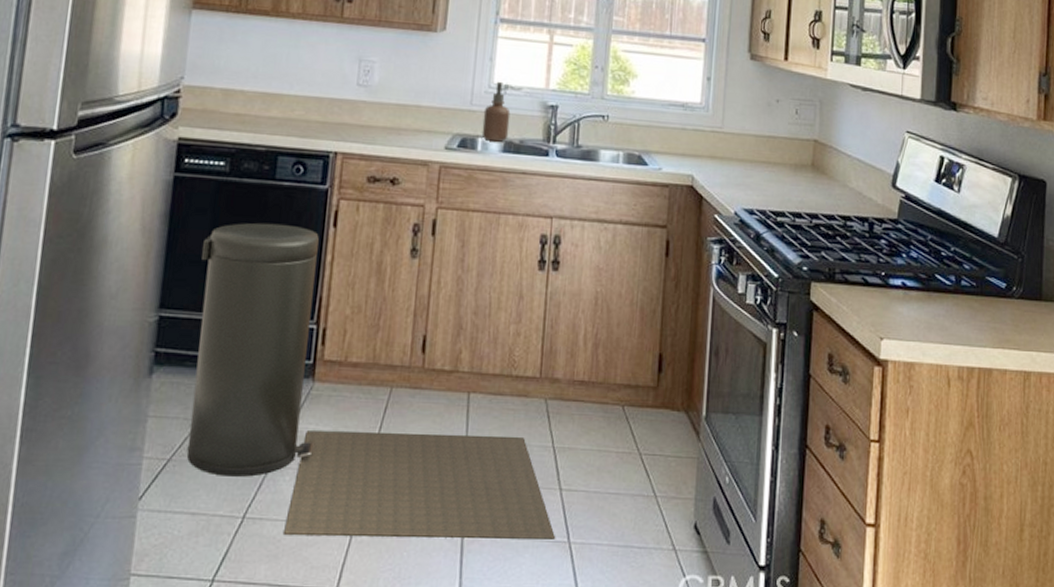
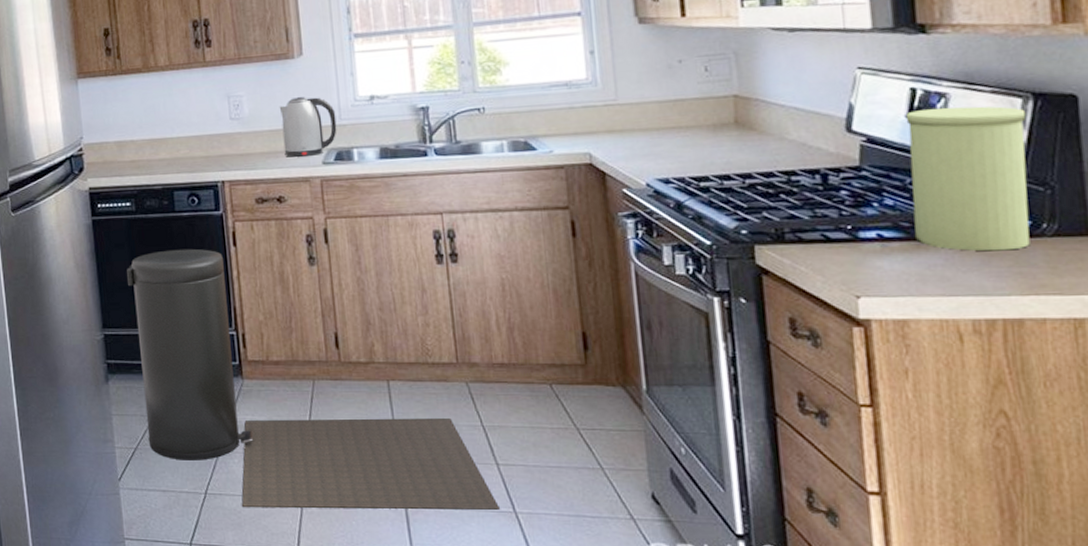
kettle: none [407,72,468,139] -> present [279,96,337,157]
soap dispenser: present [481,81,511,142] -> none [354,93,383,151]
canister: none [929,176,1013,308] -> present [905,106,1030,251]

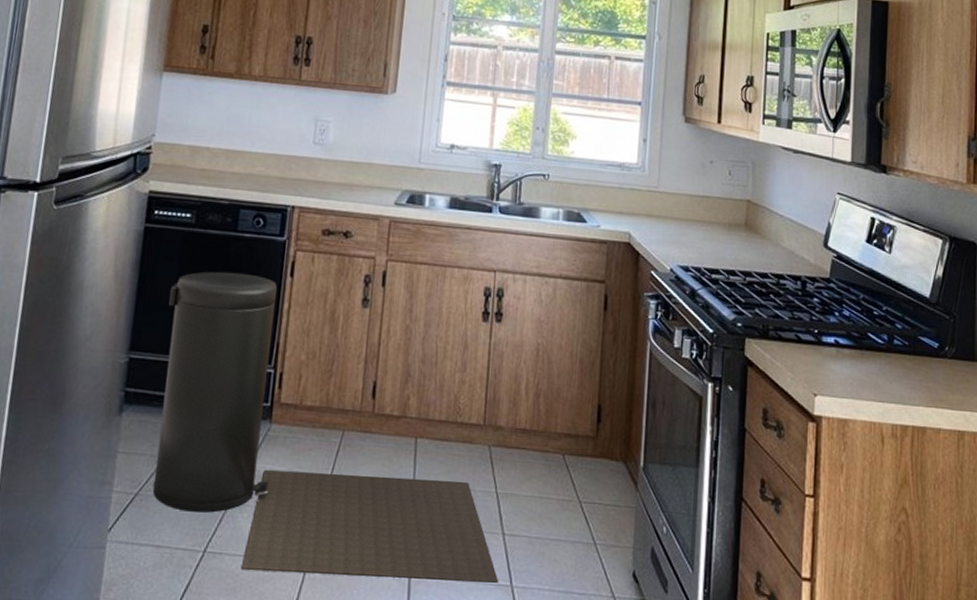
kettle: present [279,96,337,157] -> none [360,132,416,195]
canister: present [905,106,1030,251] -> none [861,237,944,367]

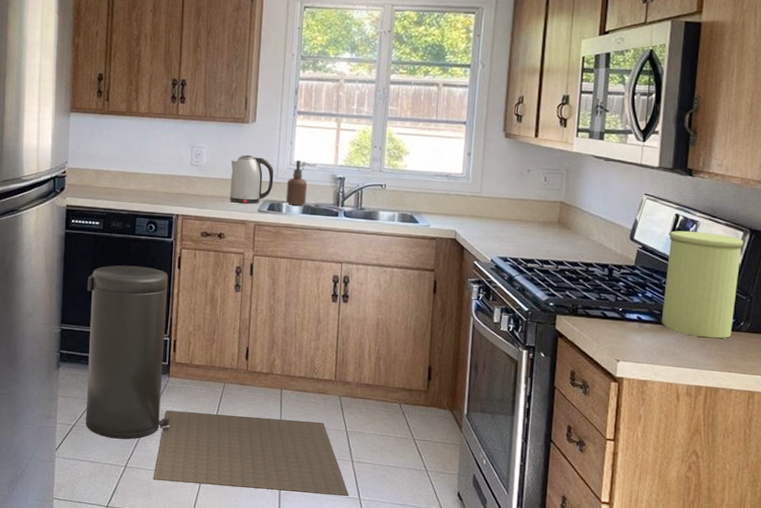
kettle: none [360,132,416,195] -> present [229,154,274,204]
soap dispenser: none [429,141,456,199] -> present [285,159,308,206]
canister: none [861,237,944,367] -> present [661,231,744,339]

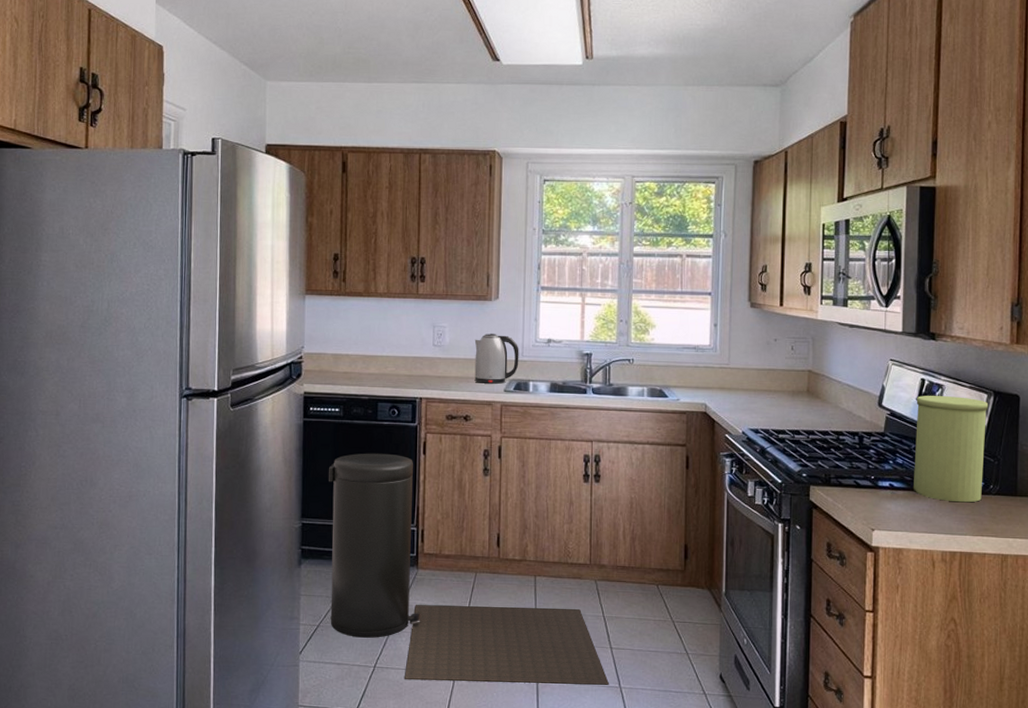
soap dispenser: present [285,159,308,206] -> none [532,336,554,384]

